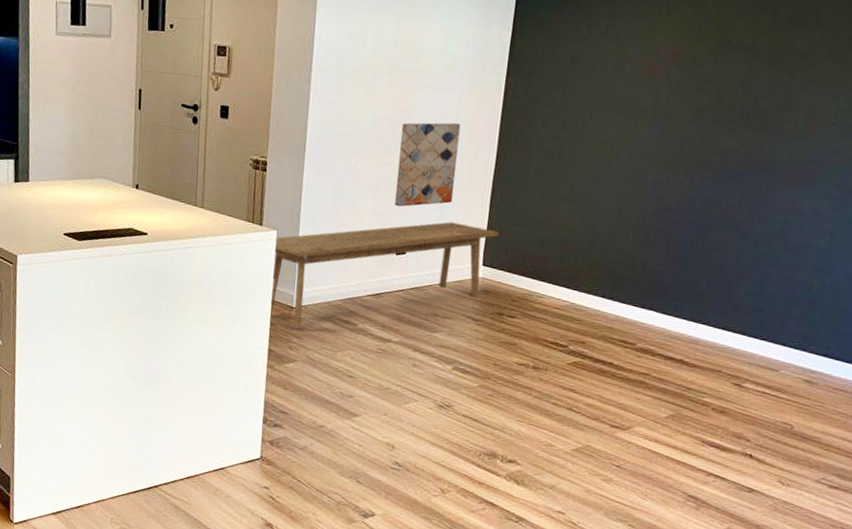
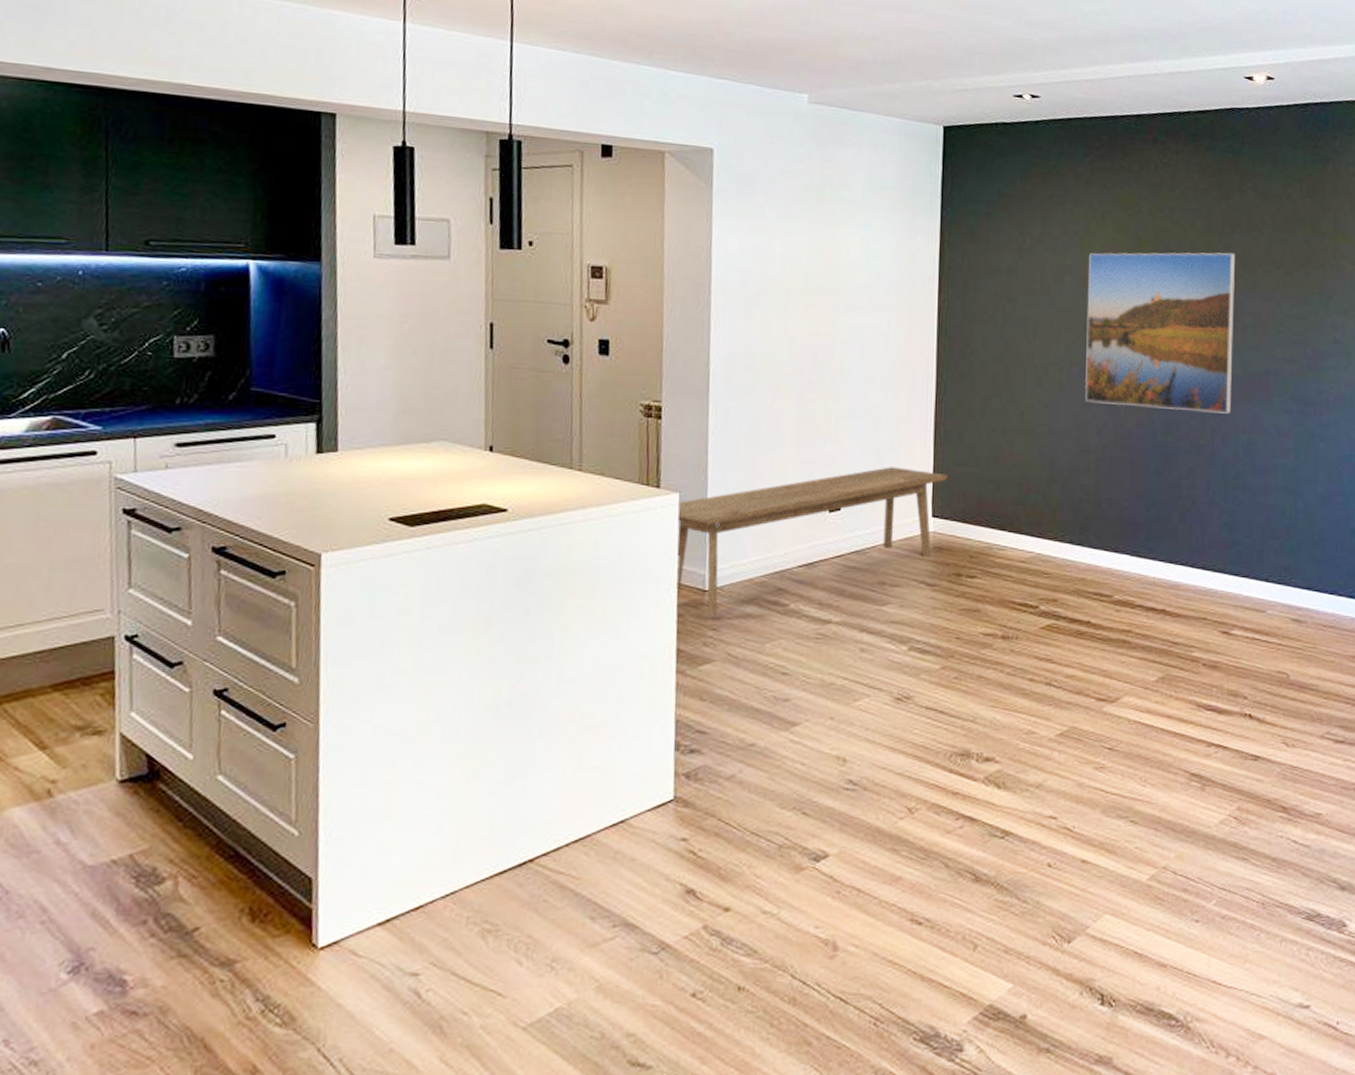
wall art: present [394,122,461,207] -> none [822,348,892,453]
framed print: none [631,45,798,196] -> present [1085,252,1236,414]

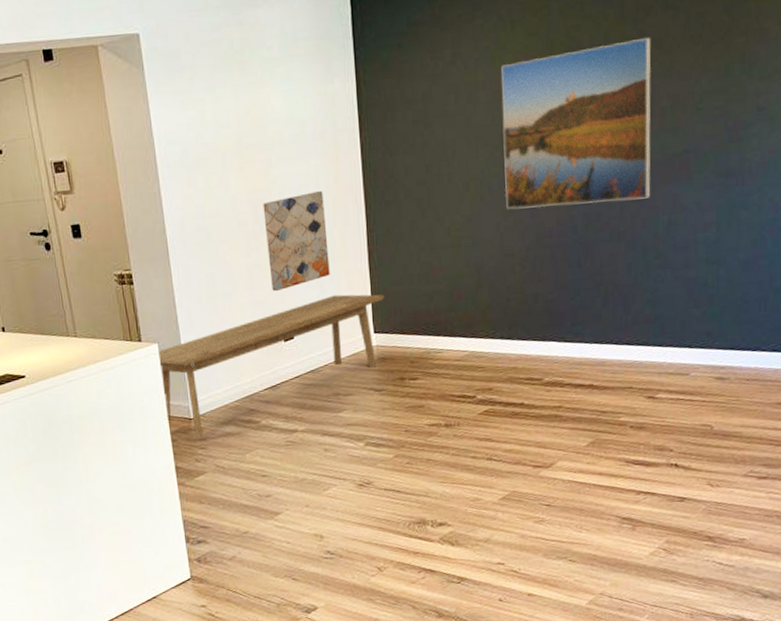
wall art: none [822,348,892,453] -> present [263,191,330,292]

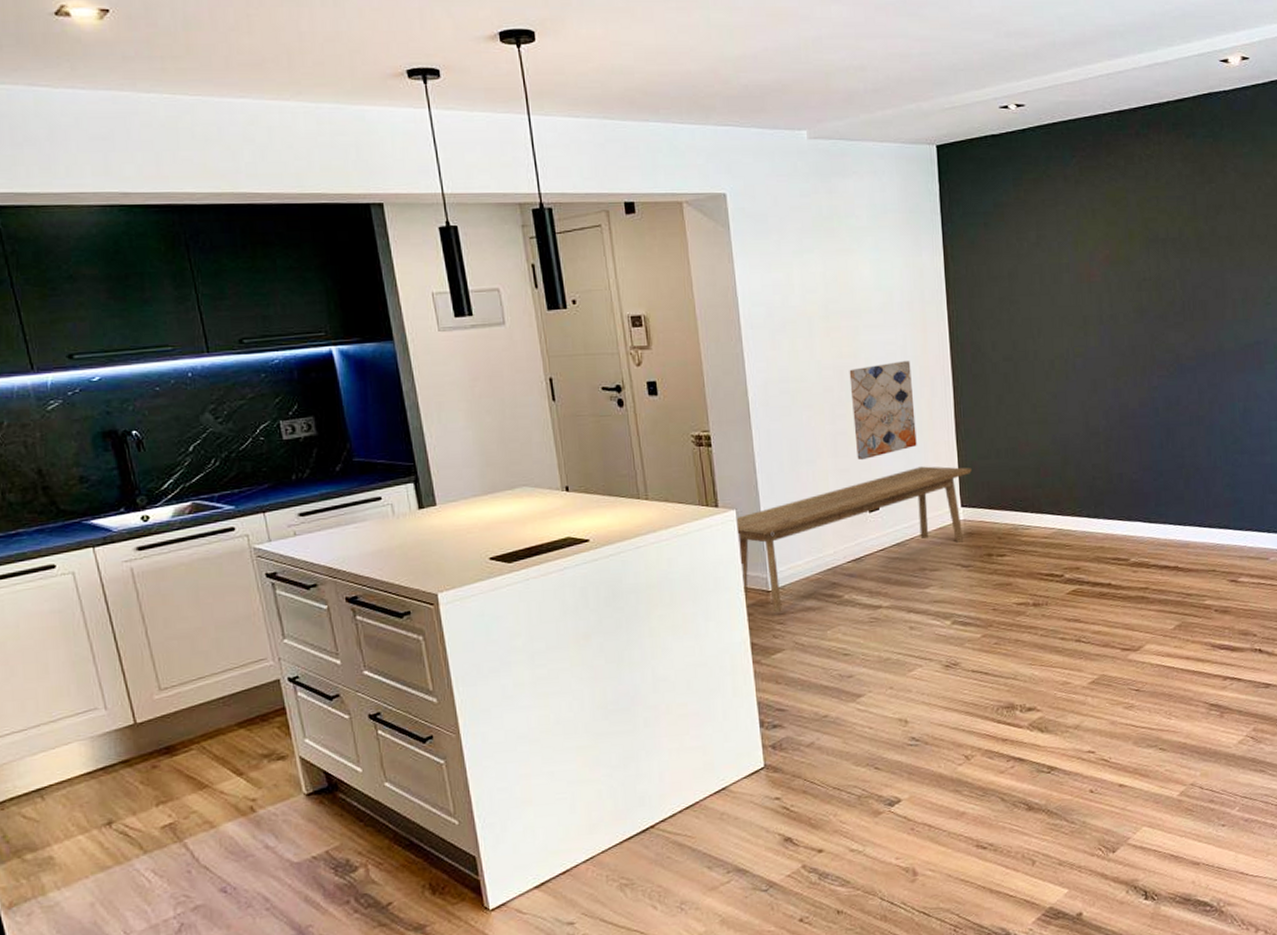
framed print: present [501,37,652,210] -> none [1084,233,1227,389]

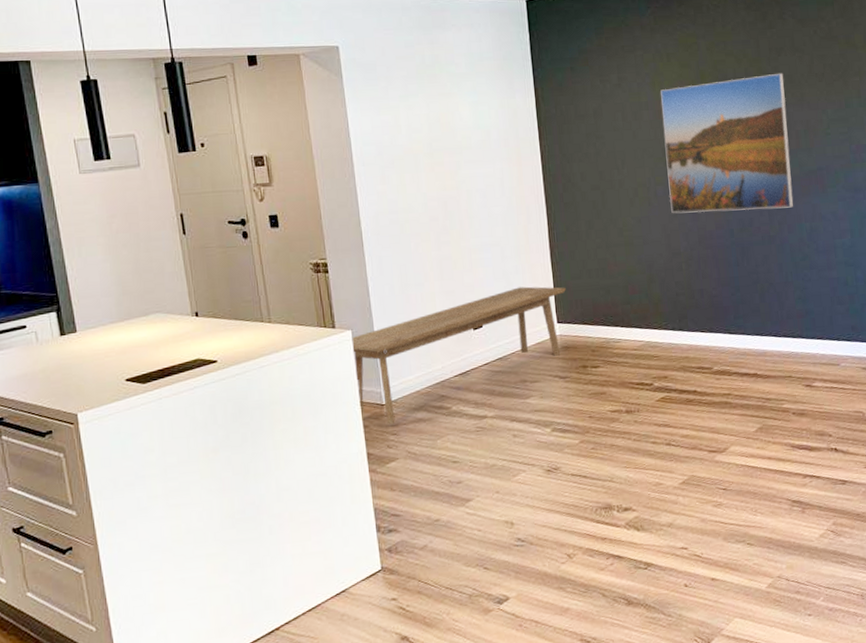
wall art: present [849,361,917,461] -> none [452,192,516,283]
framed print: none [1084,233,1227,389] -> present [660,73,794,214]

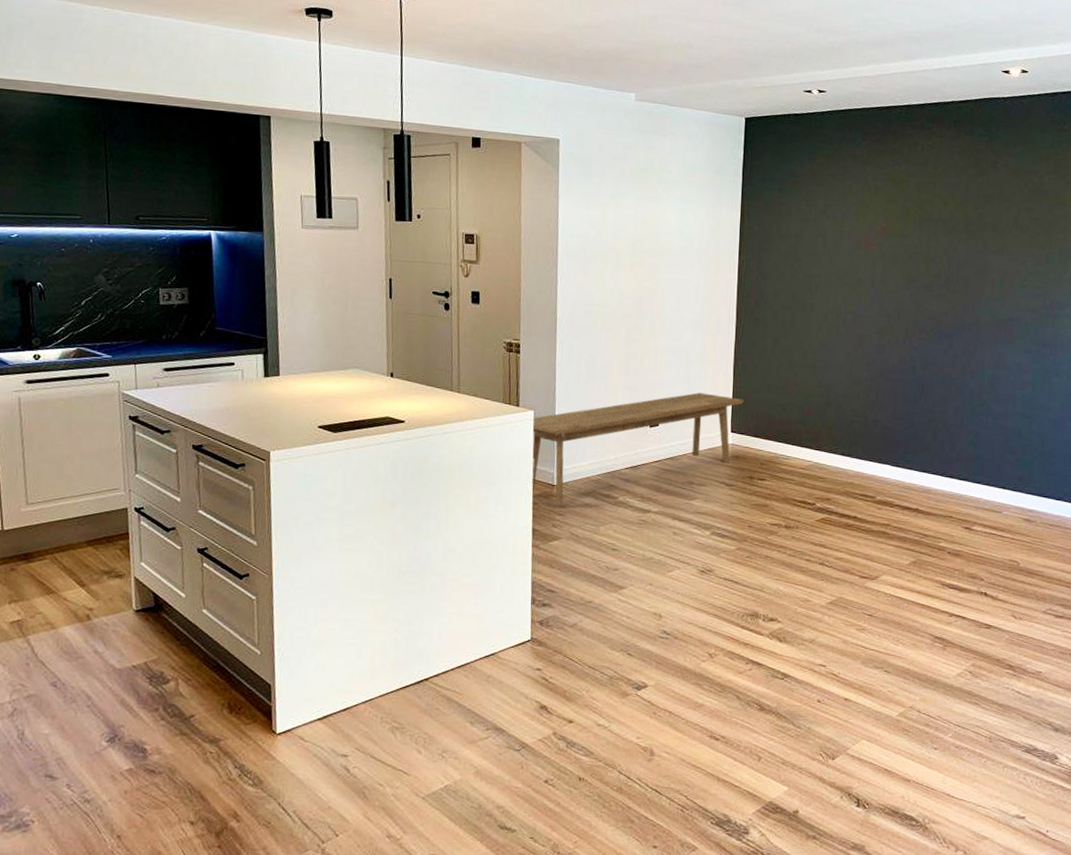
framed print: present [660,73,794,214] -> none [857,220,988,353]

